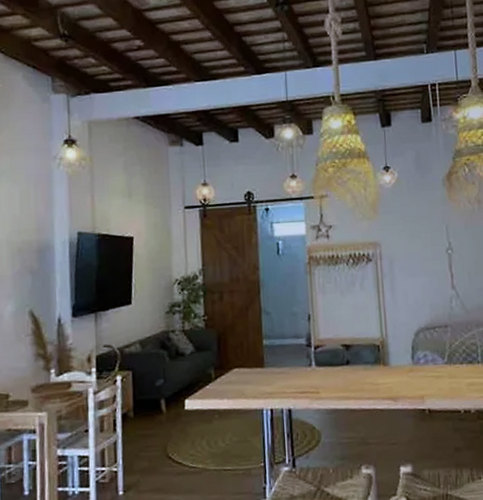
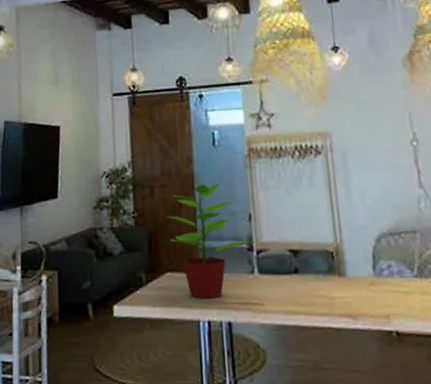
potted plant: none [234,288,313,390] -> present [166,183,255,299]

